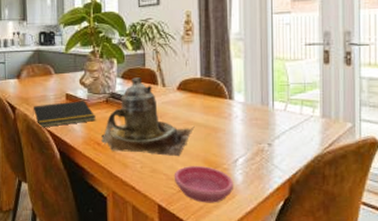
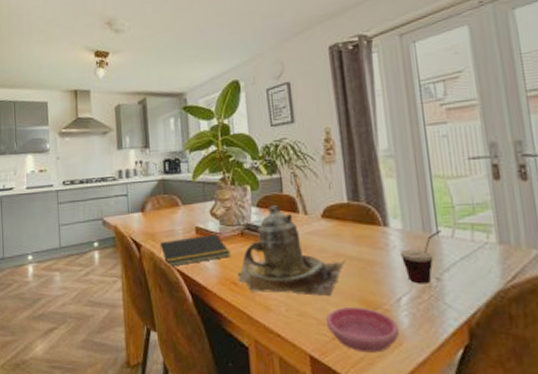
cup: none [241,104,277,149] -> present [401,230,442,284]

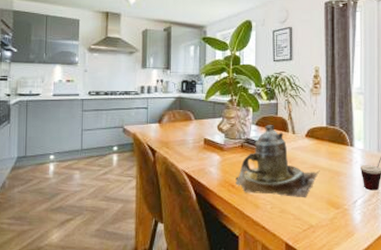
notepad: present [159,234,231,267] -> none [172,145,231,171]
saucer: present [325,307,400,353] -> none [300,207,353,241]

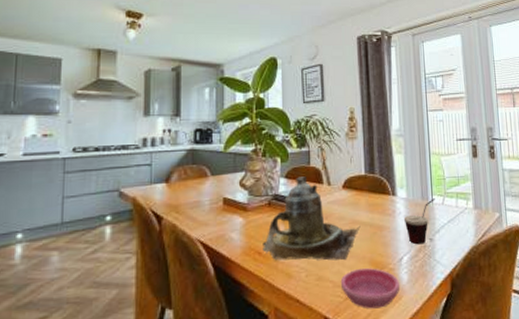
saucer: none [300,207,353,241] -> present [340,268,401,309]

